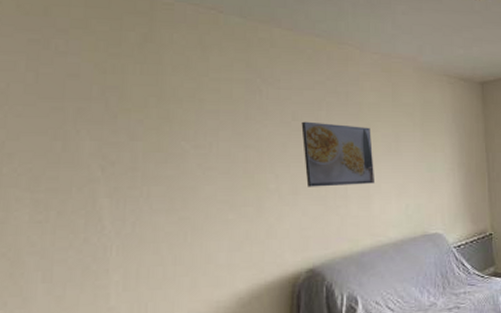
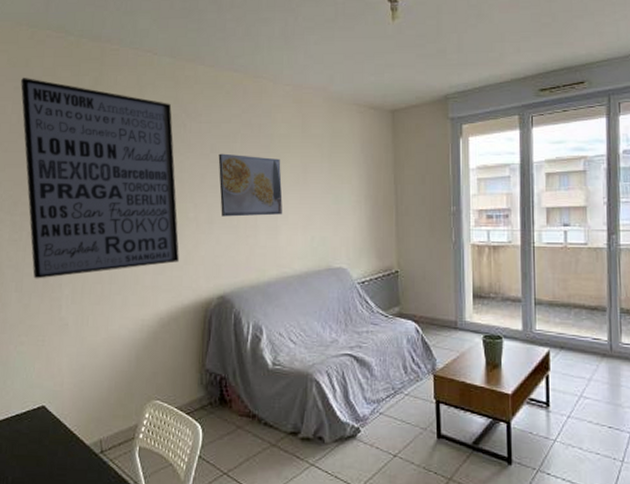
wall art: none [38,29,259,266] -> present [21,78,179,279]

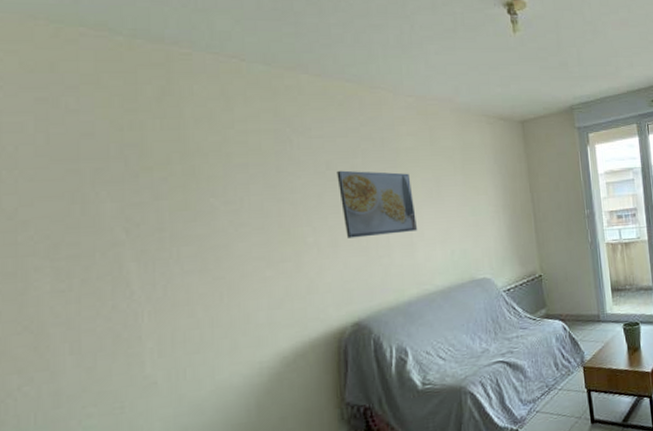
wall art: present [21,78,179,279] -> none [45,87,300,335]

